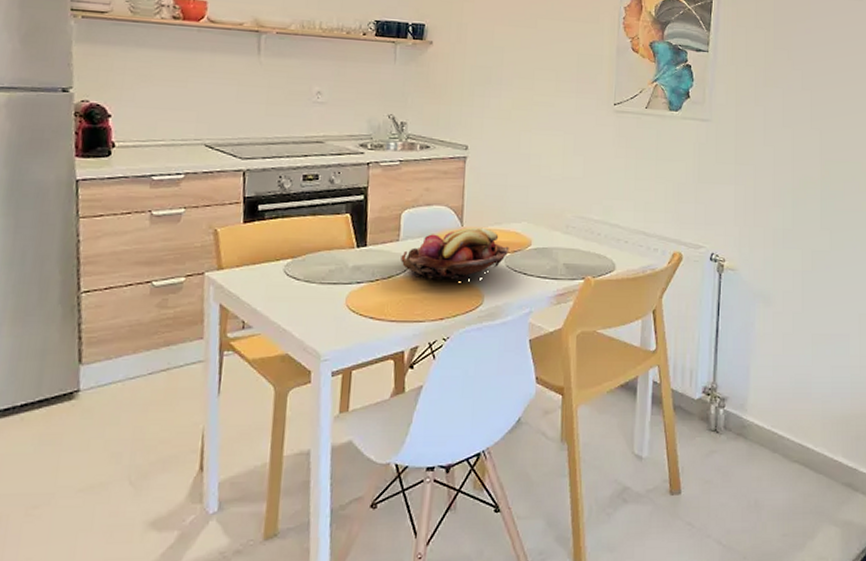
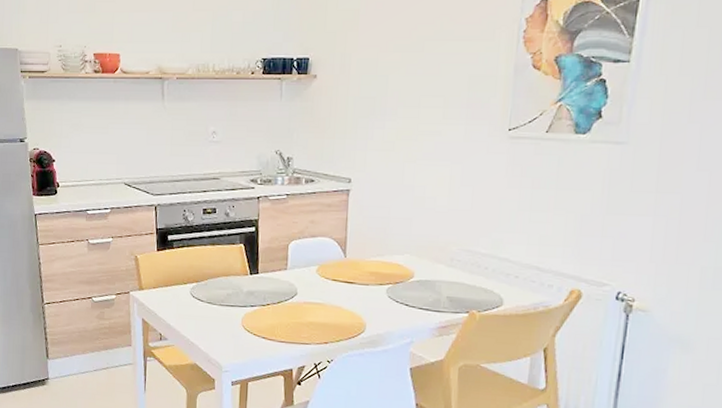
fruit basket: present [401,227,509,281] -> none [289,258,391,309]

